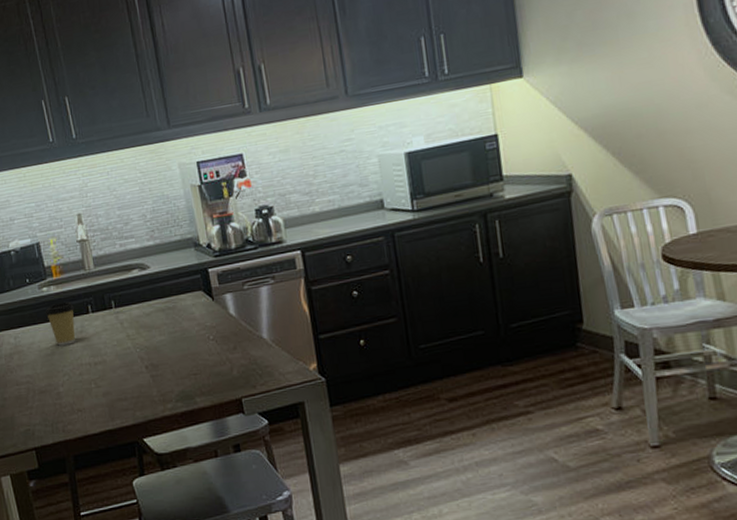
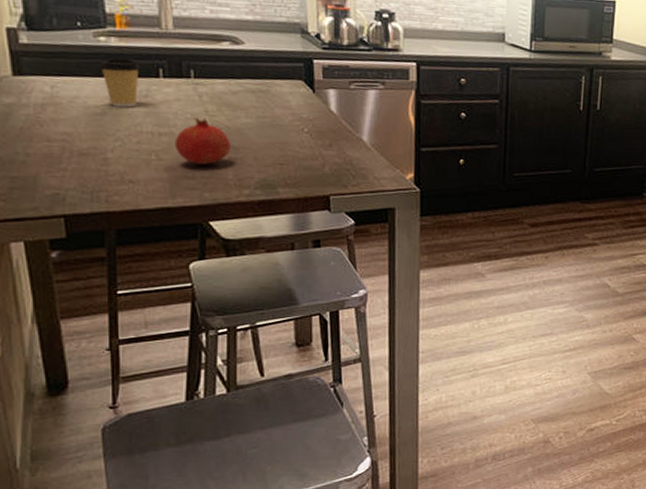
fruit: none [107,342,152,387] -> present [174,117,231,165]

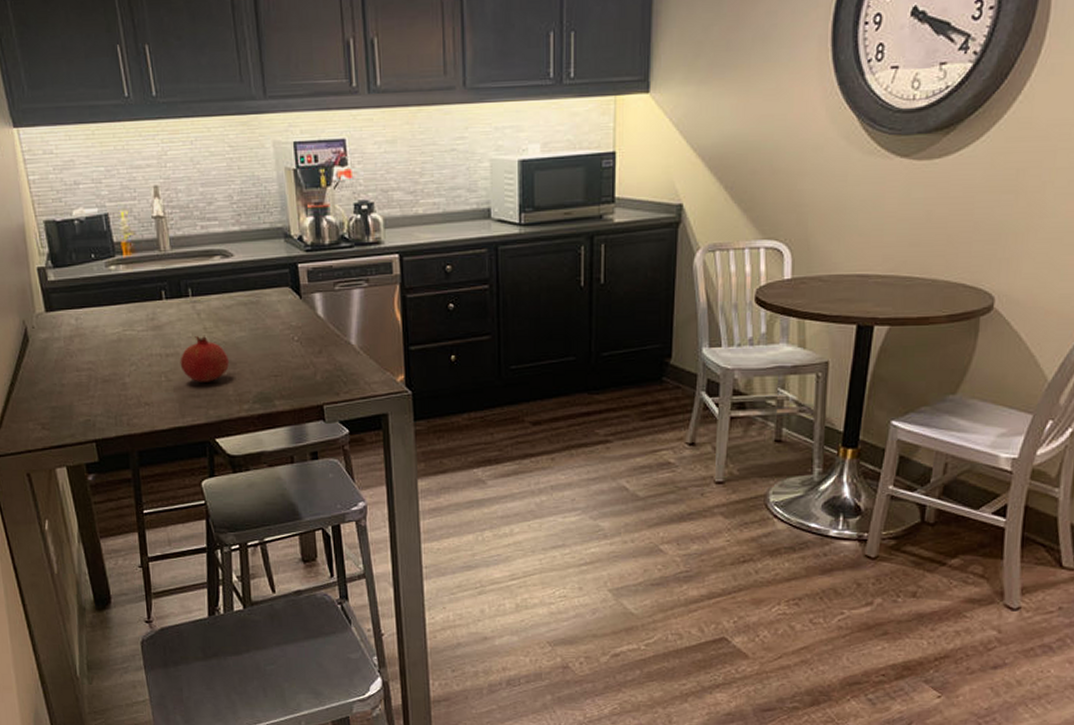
coffee cup: present [99,57,141,108] -> none [112,284,147,332]

